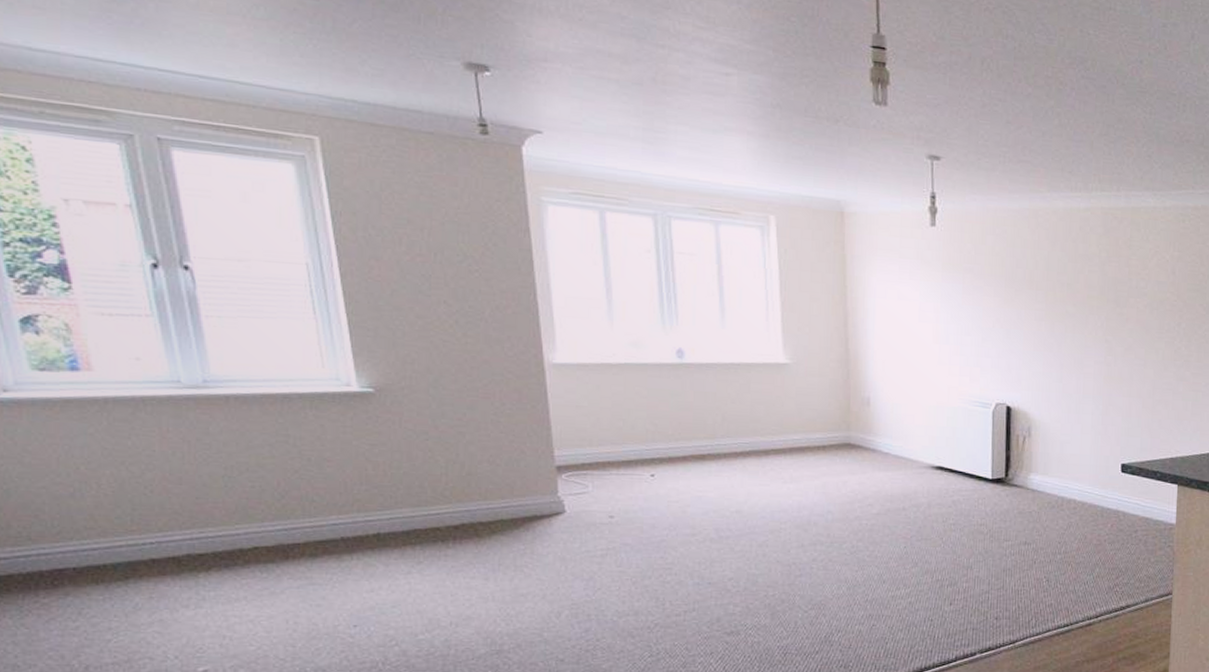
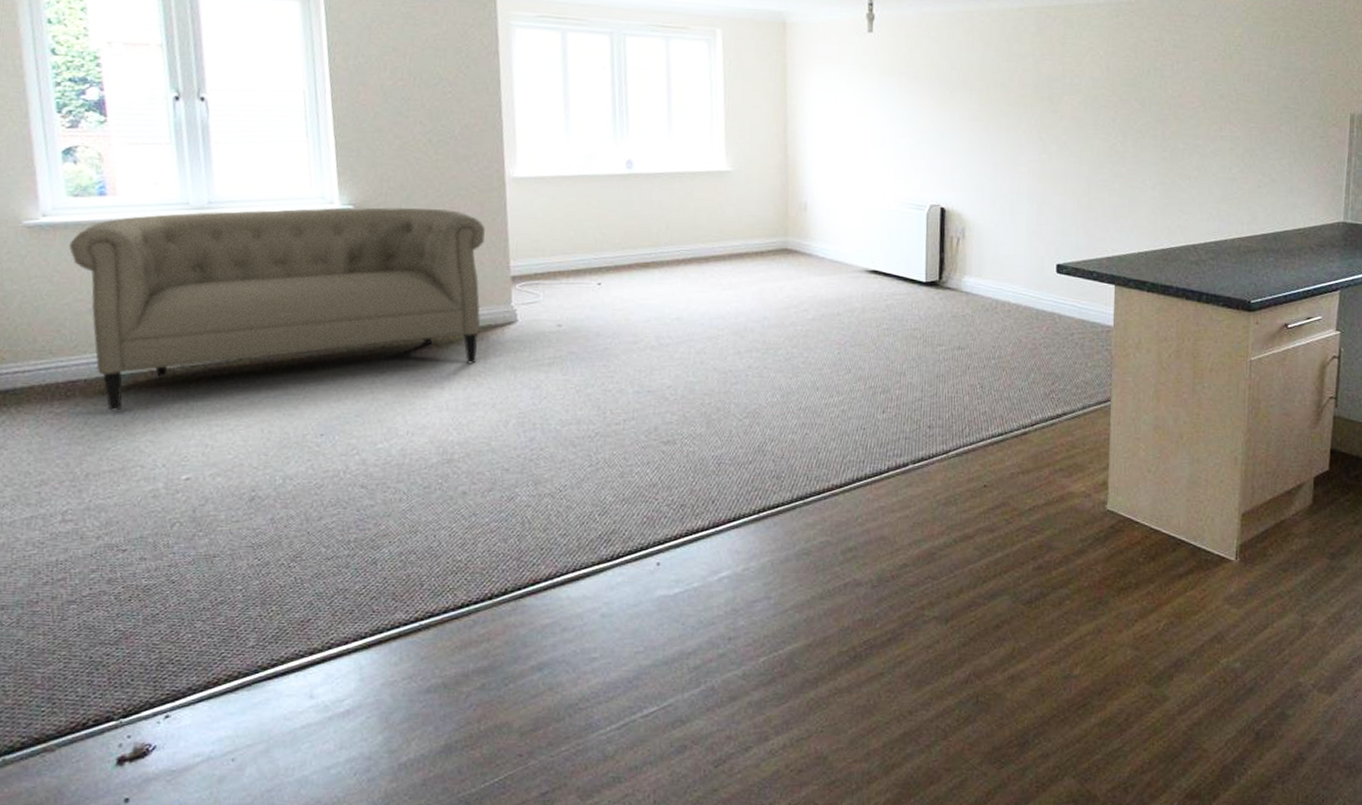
sofa: none [39,390,525,601] -> present [68,207,485,411]

